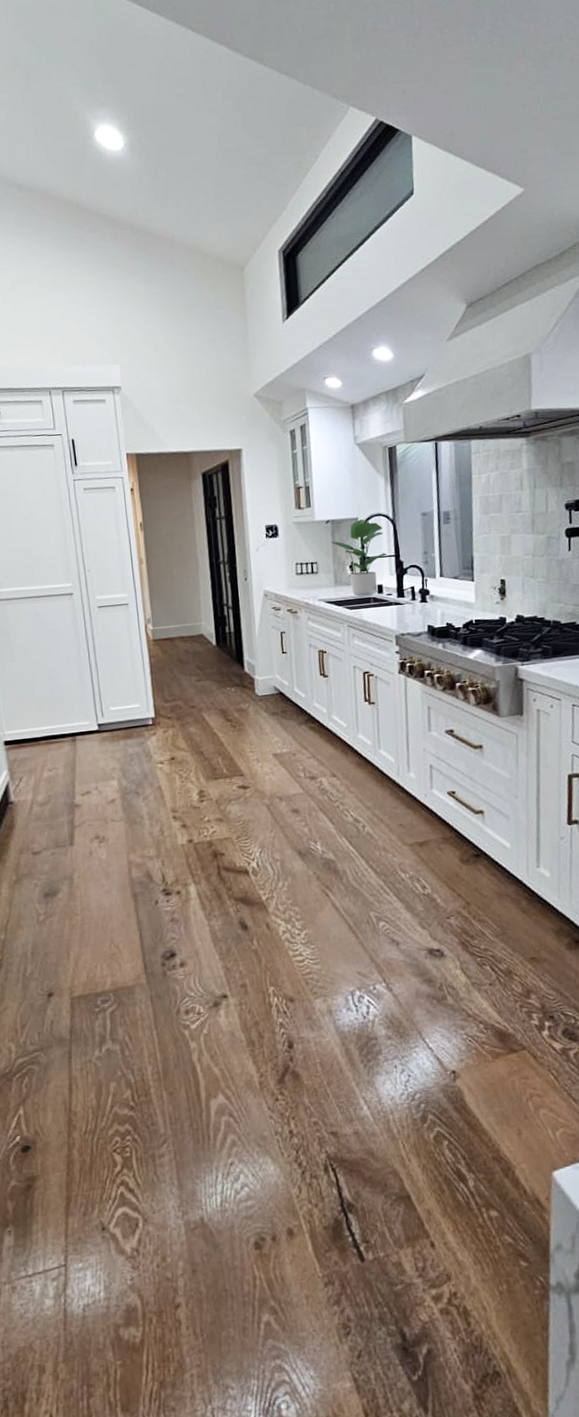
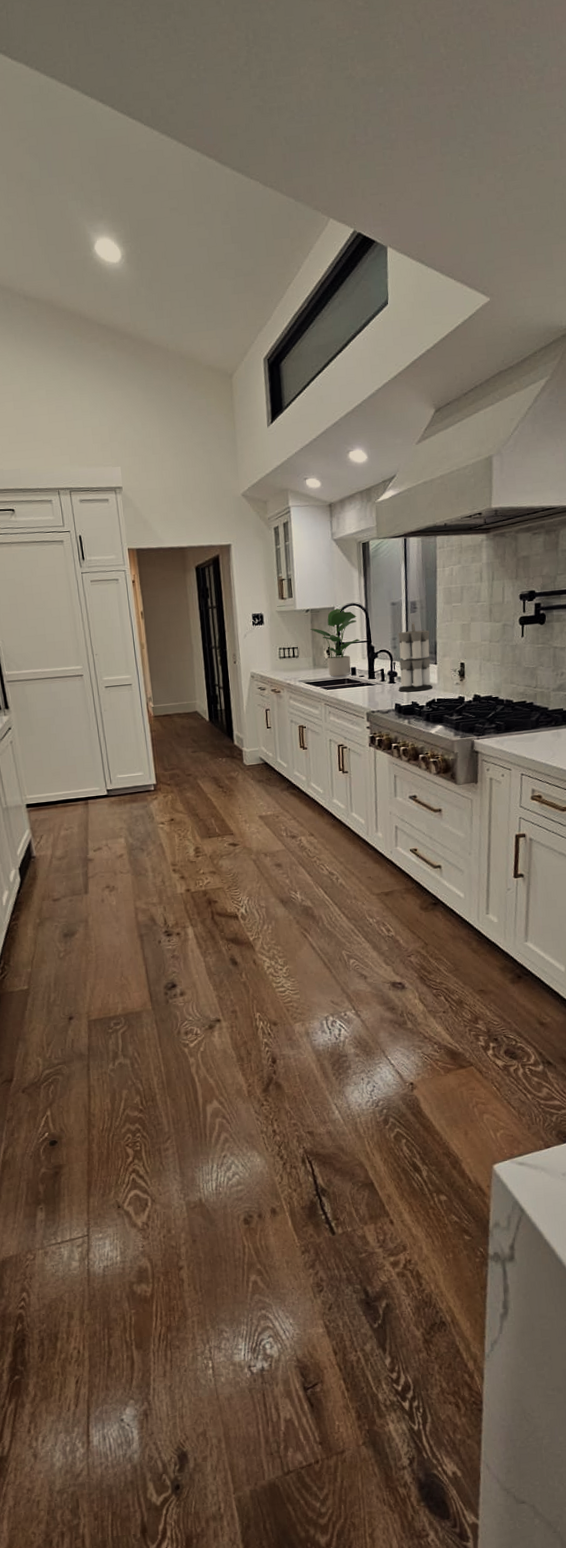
spice rack: none [429,535,470,613] -> present [398,623,433,693]

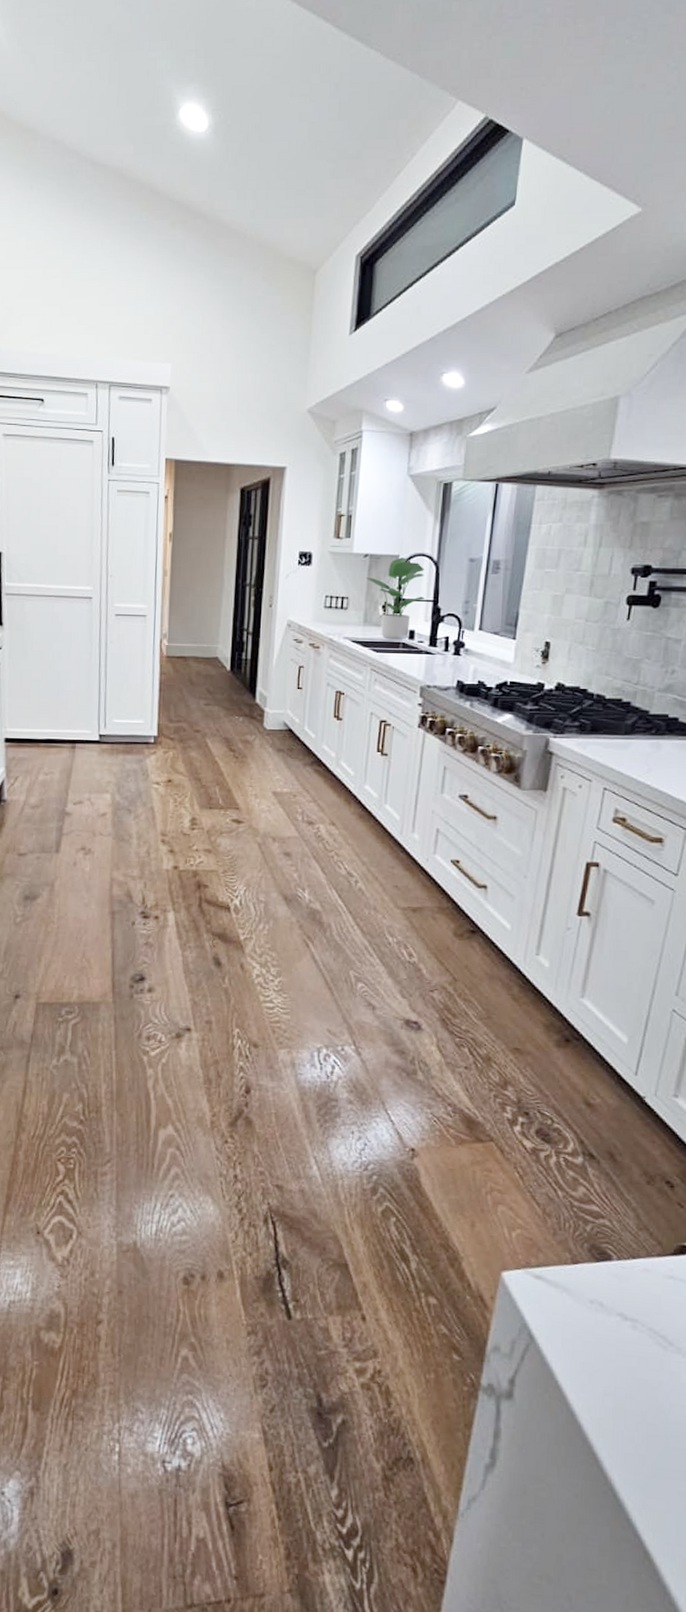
spice rack: present [398,623,433,693] -> none [463,586,513,671]

